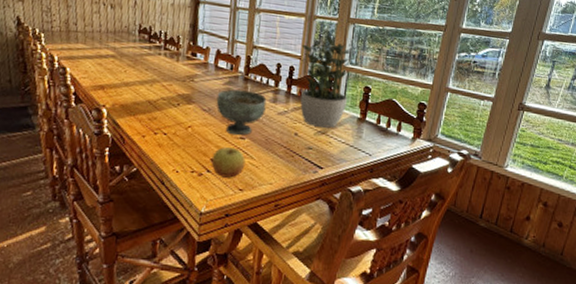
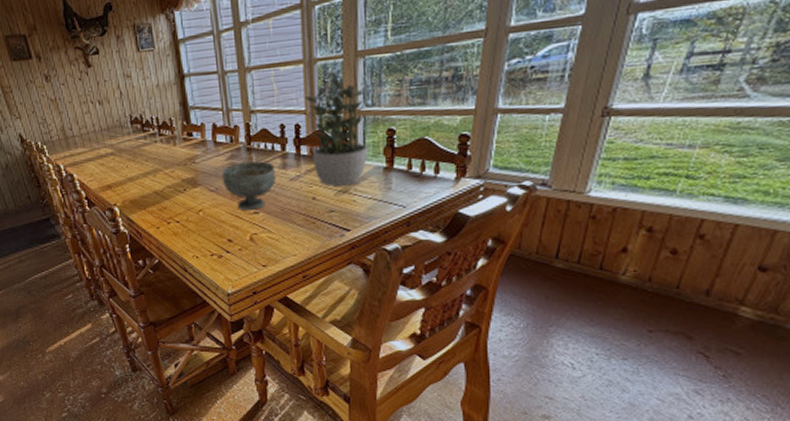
apple: present [211,147,246,178] -> none [228,224,264,256]

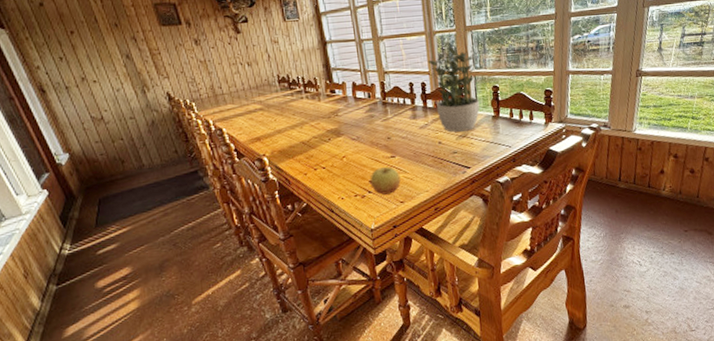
bowl: present [221,161,276,212] -> none [361,113,408,156]
apple: none [228,224,264,256] -> present [370,167,401,195]

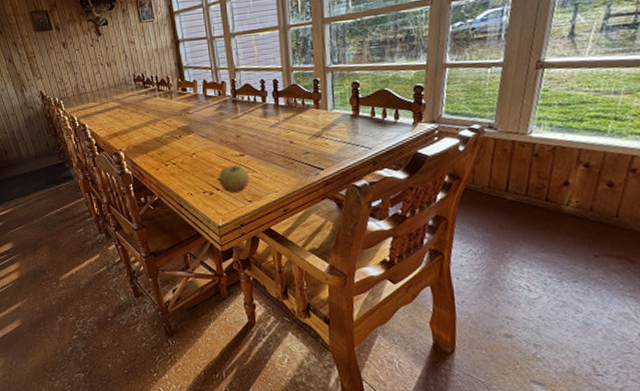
potted plant: present [427,47,480,132] -> none [280,41,336,132]

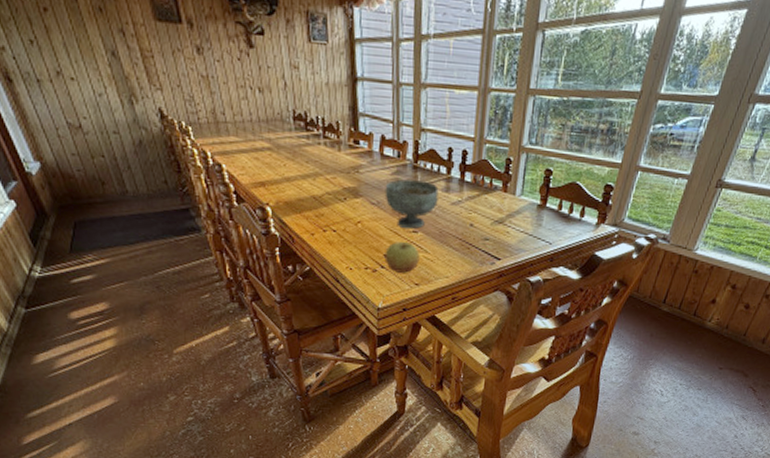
bowl: none [211,111,258,154] -> present [385,179,439,229]

